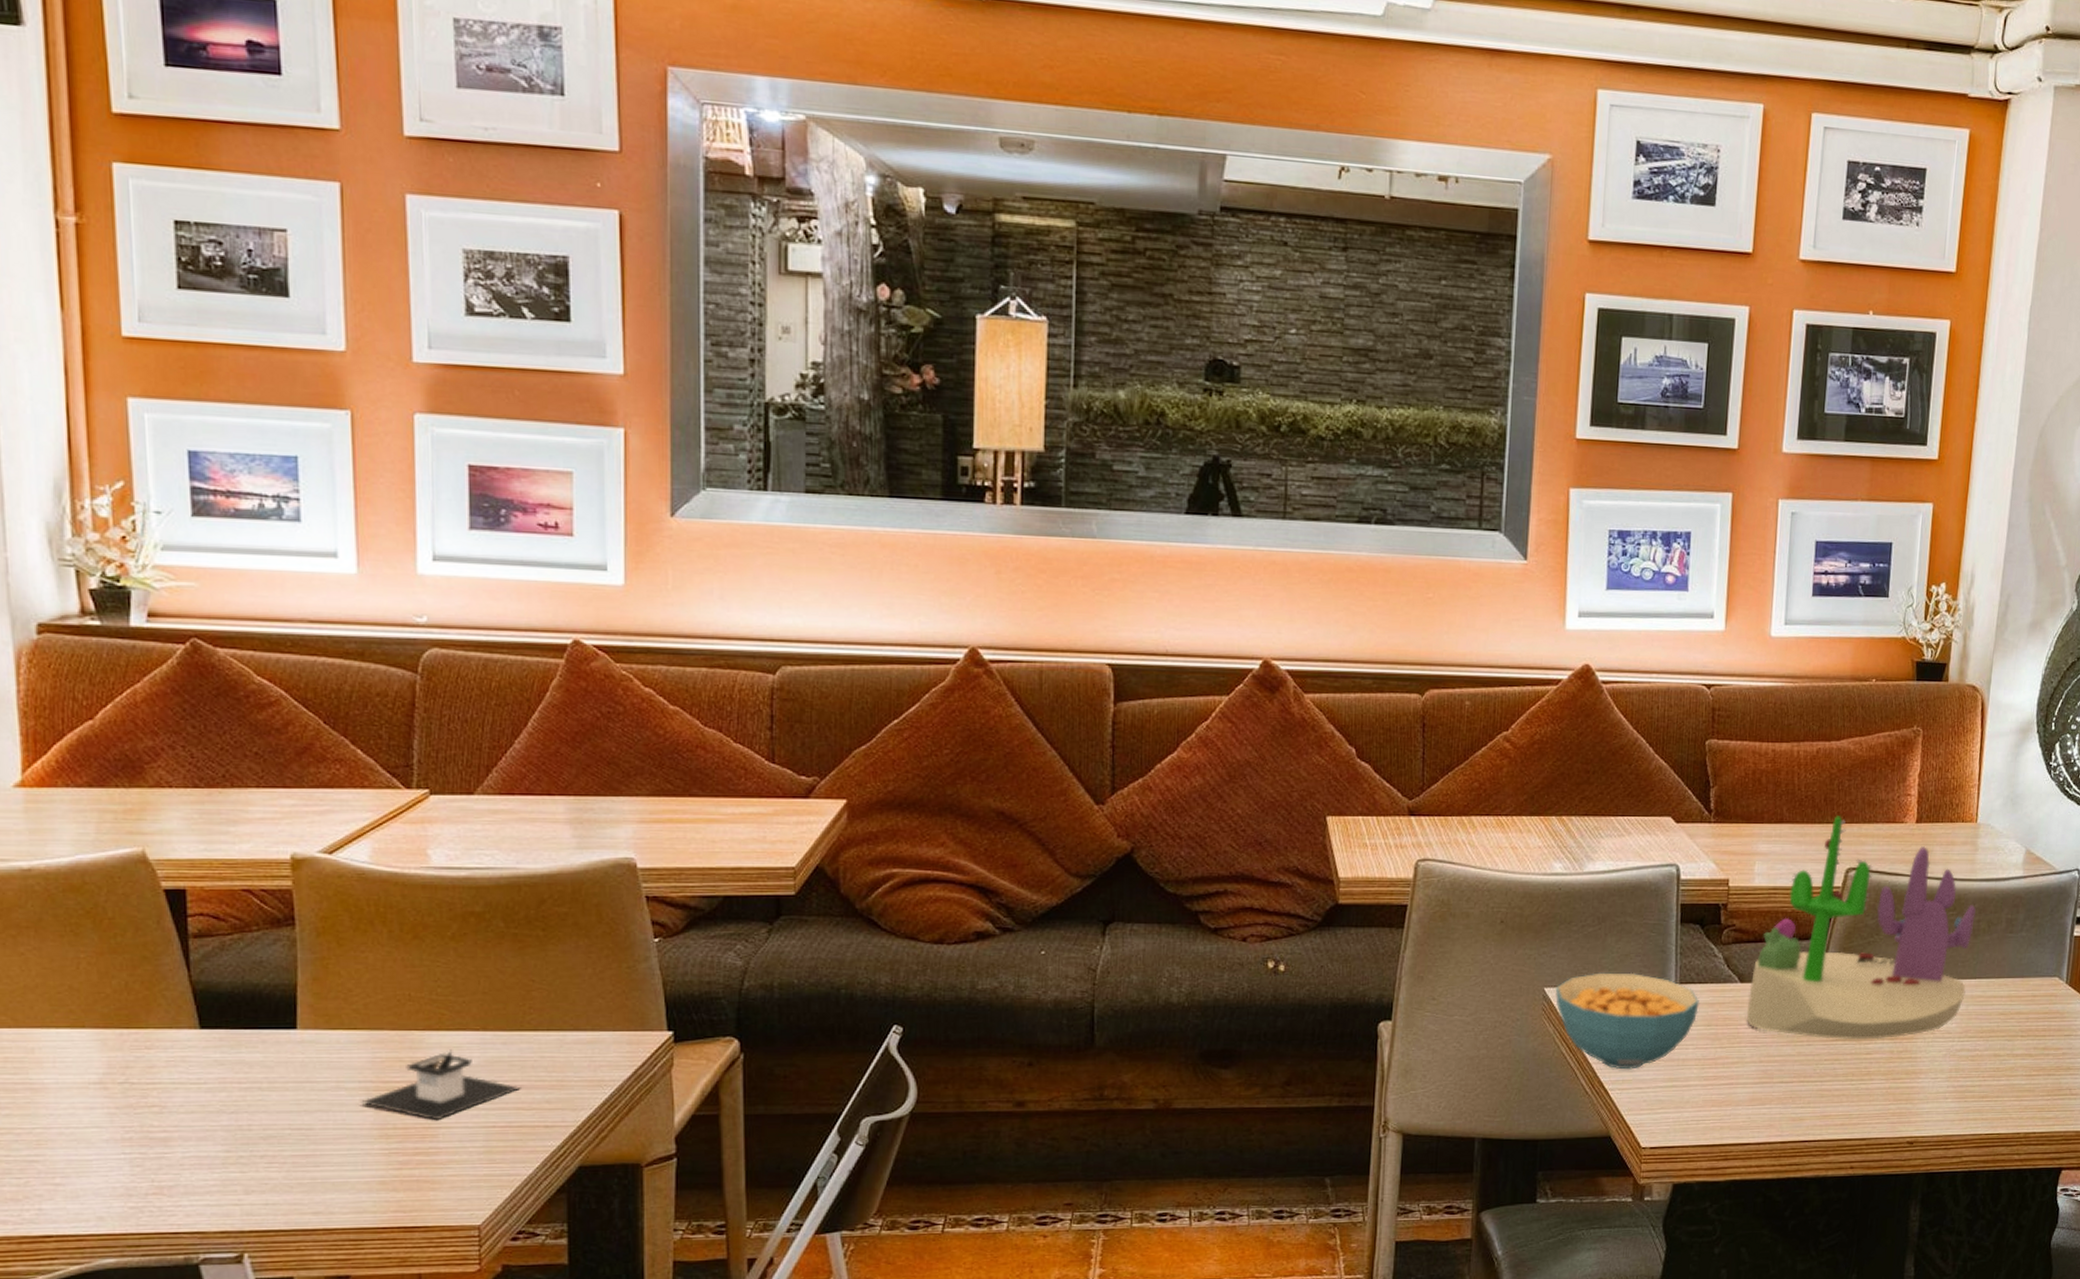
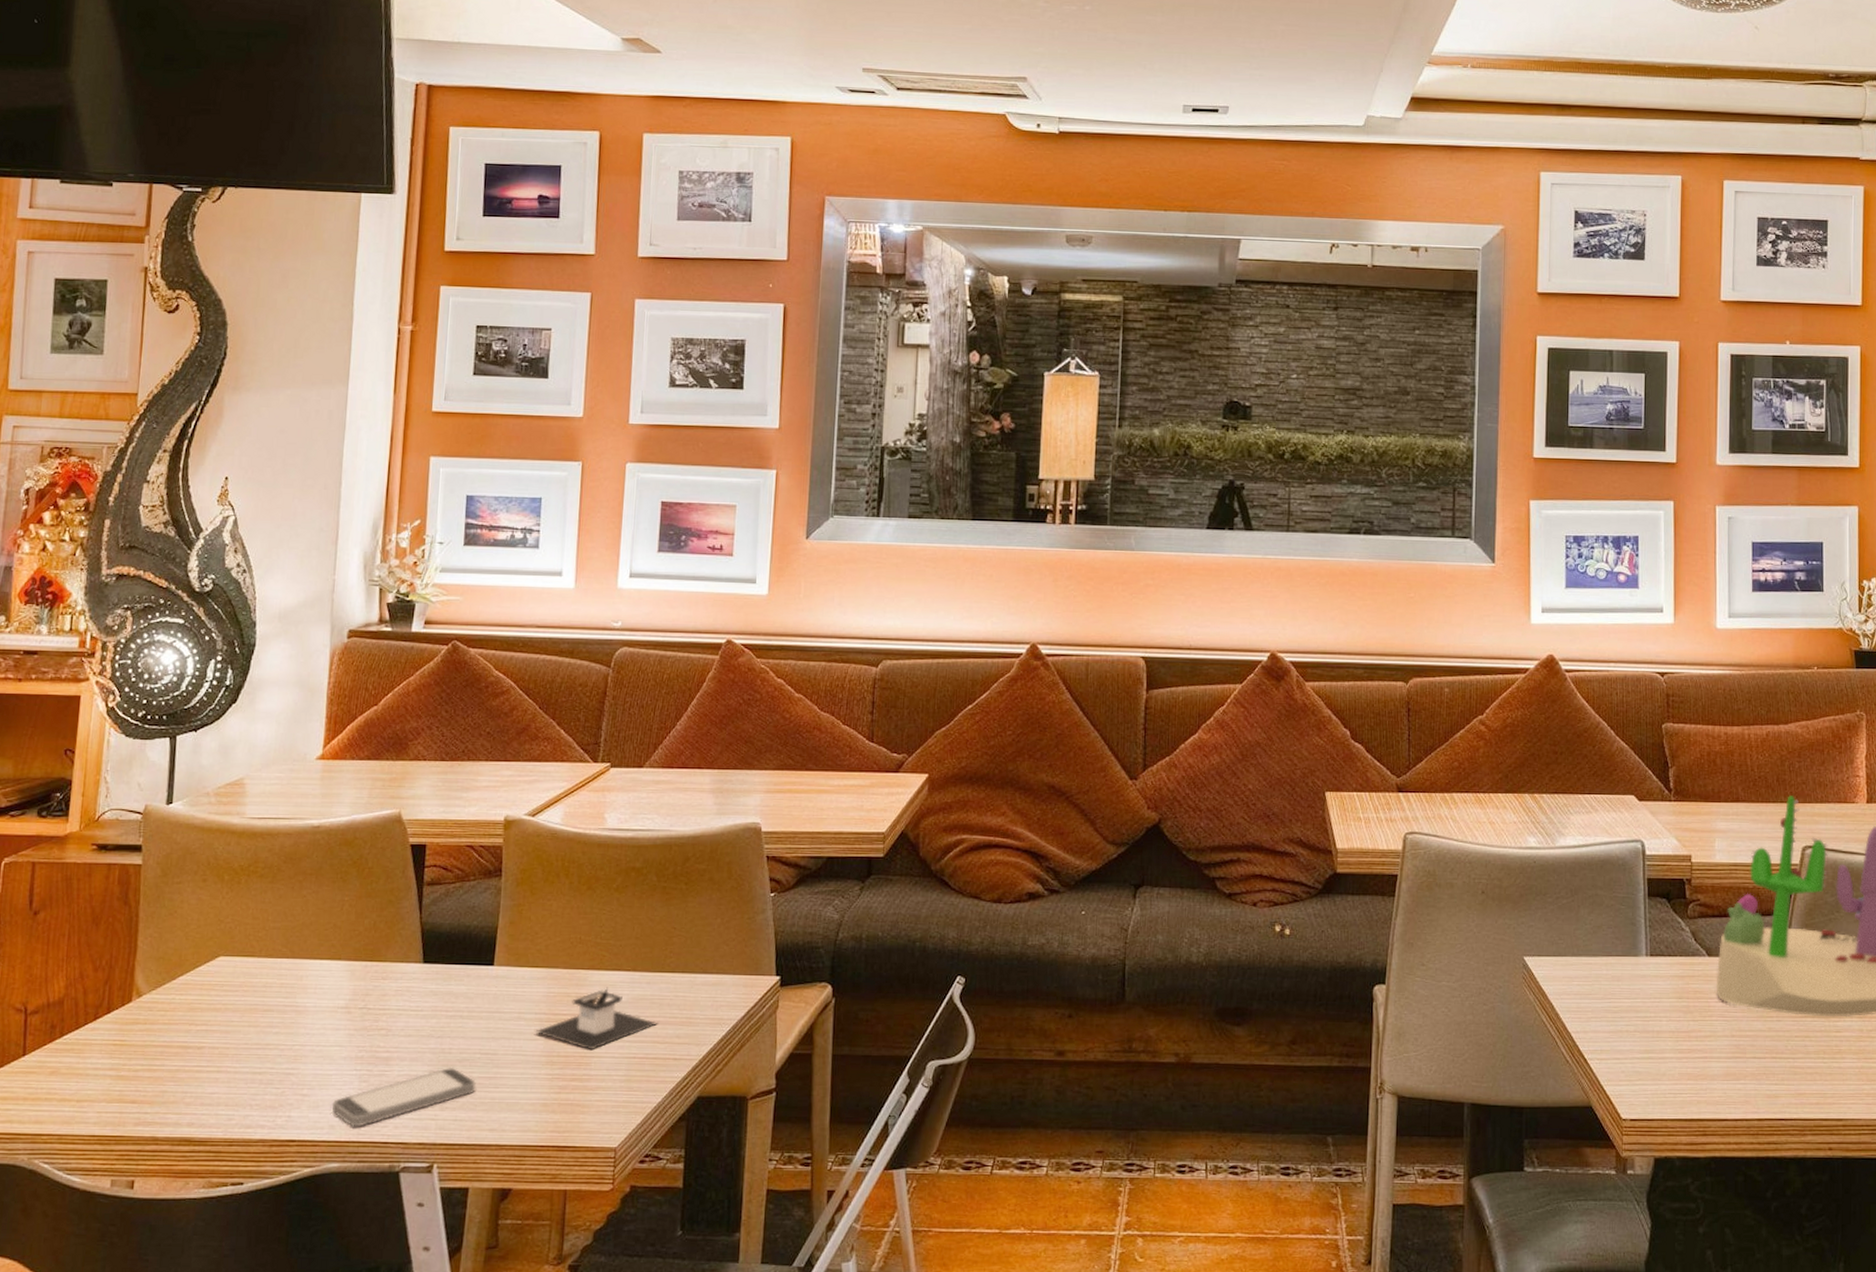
smartphone: none [96,1145,289,1218] -> present [331,1067,476,1127]
cereal bowl: present [1555,972,1700,1070] -> none [1534,943,1671,1040]

